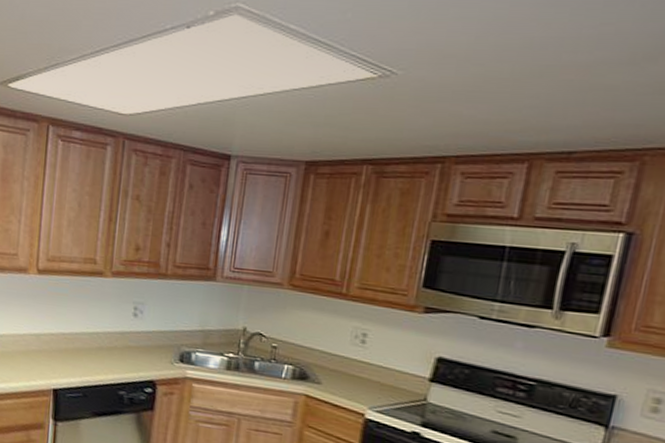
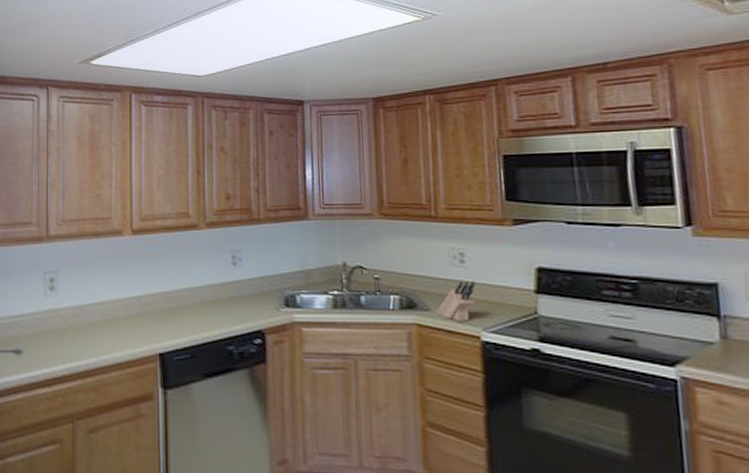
knife block: none [327,360,372,398] -> present [436,281,475,321]

